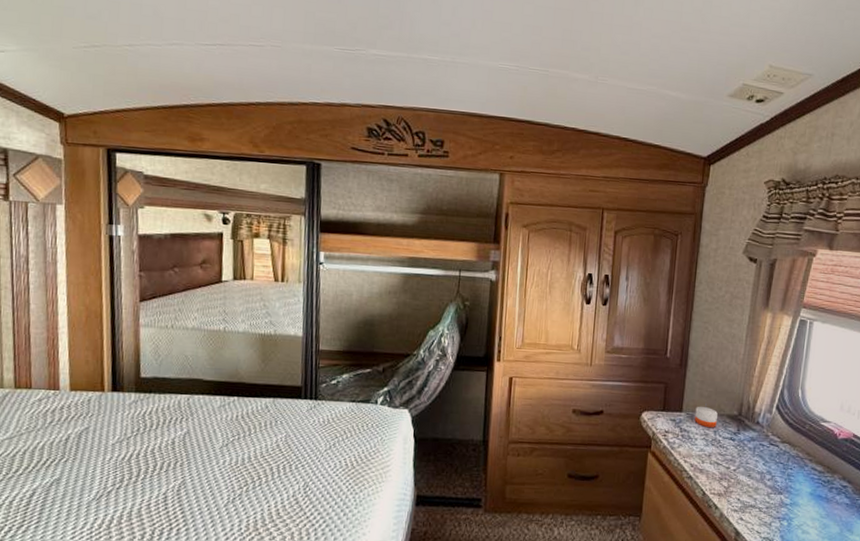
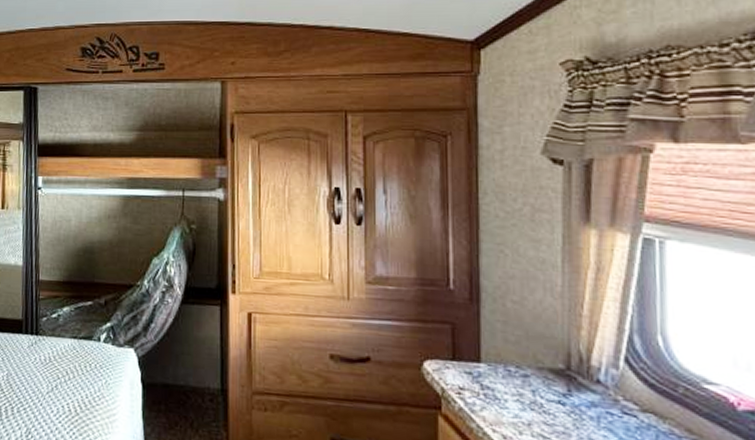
candle: present [694,406,718,427] -> none [499,355,534,385]

